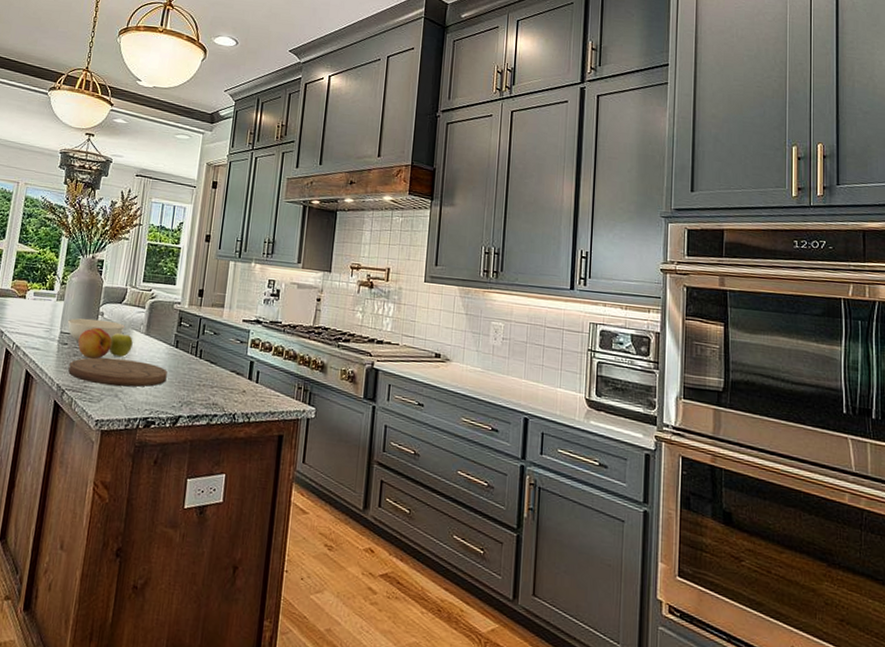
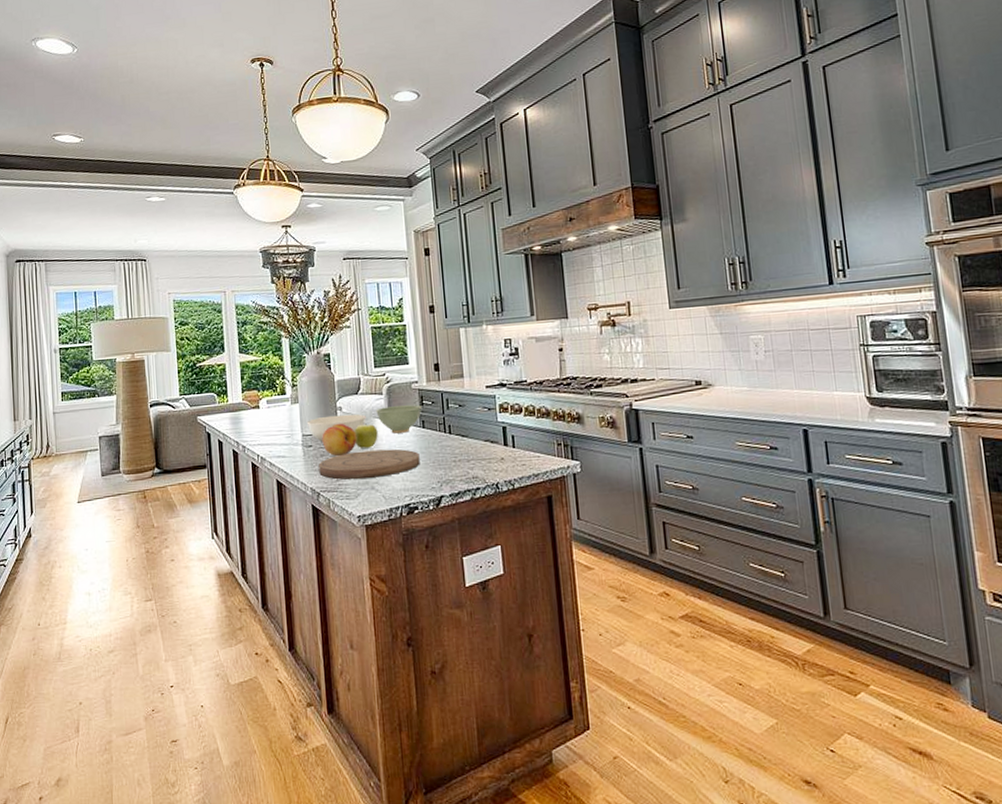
bowl: none [135,320,180,349] -> present [376,405,422,434]

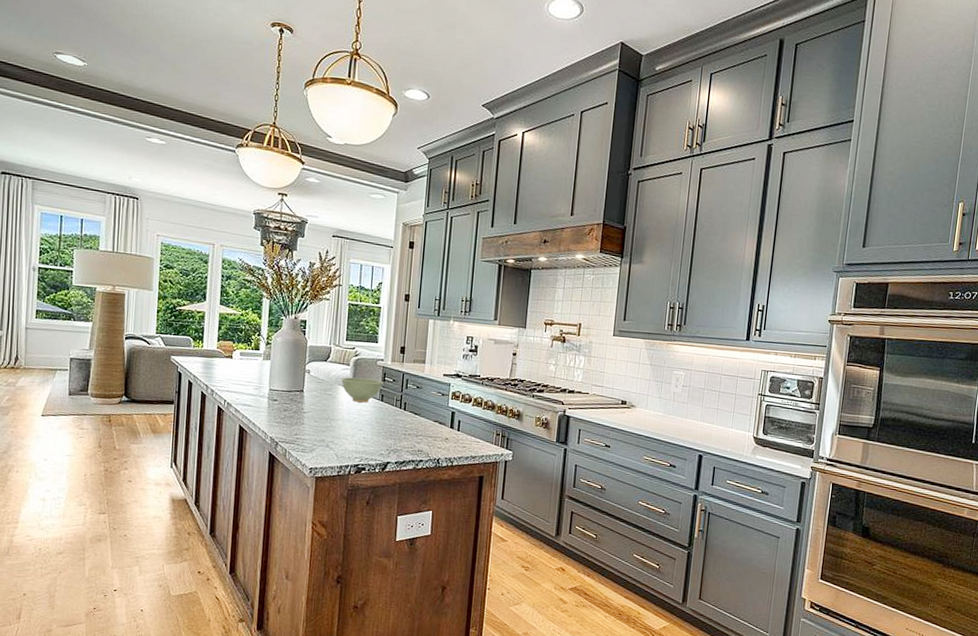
bowl: present [306,414,366,443] -> none [275,376,331,399]
cutting board: present [318,448,420,480] -> none [280,411,374,438]
fruit: present [322,423,357,457] -> none [287,384,320,414]
fruit: present [354,423,378,448] -> none [317,388,340,411]

